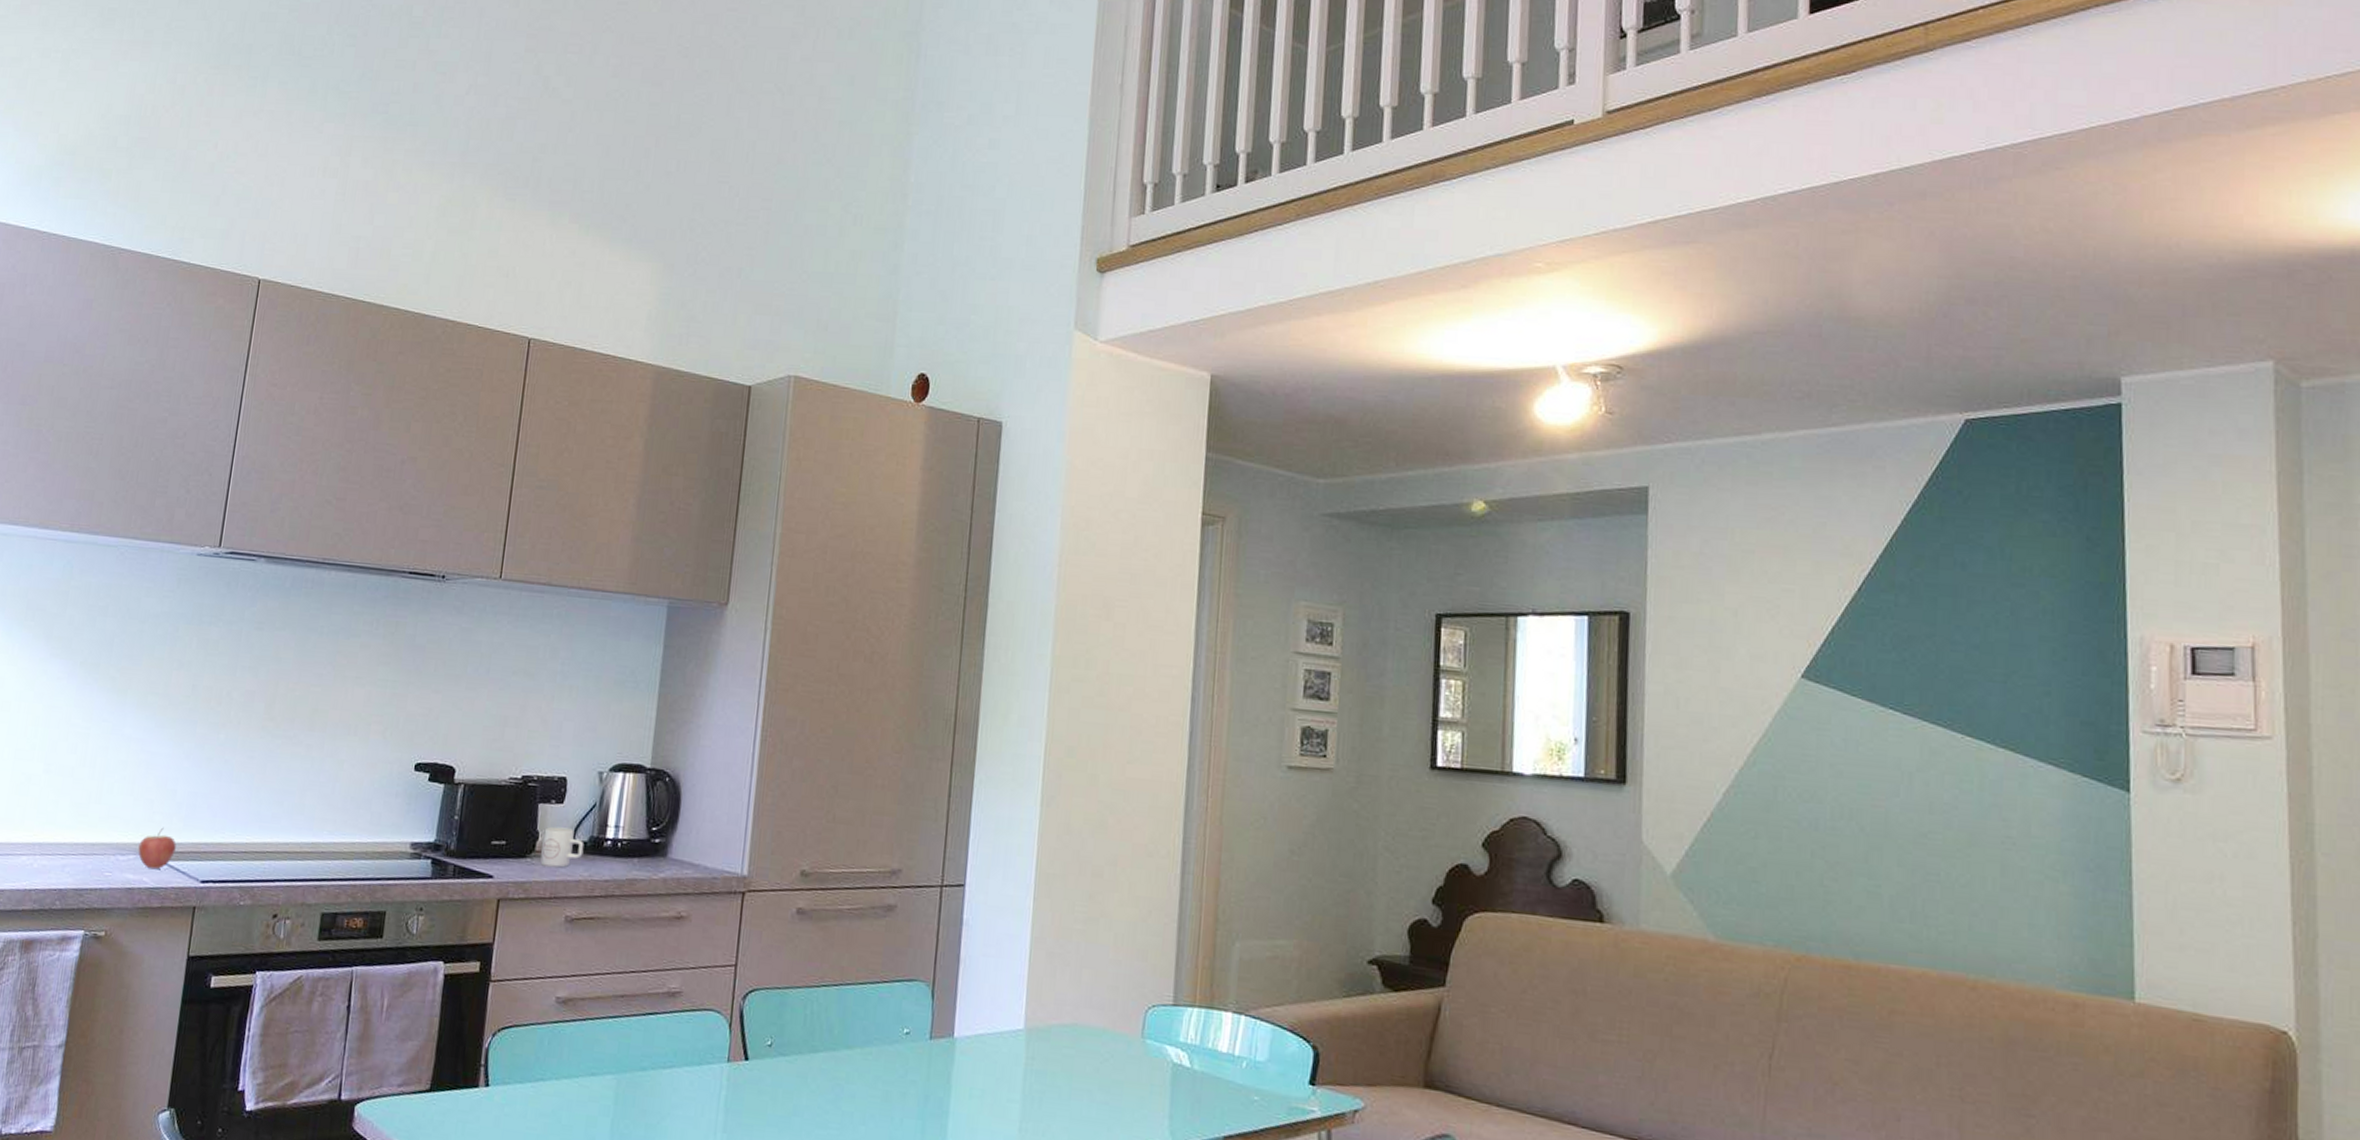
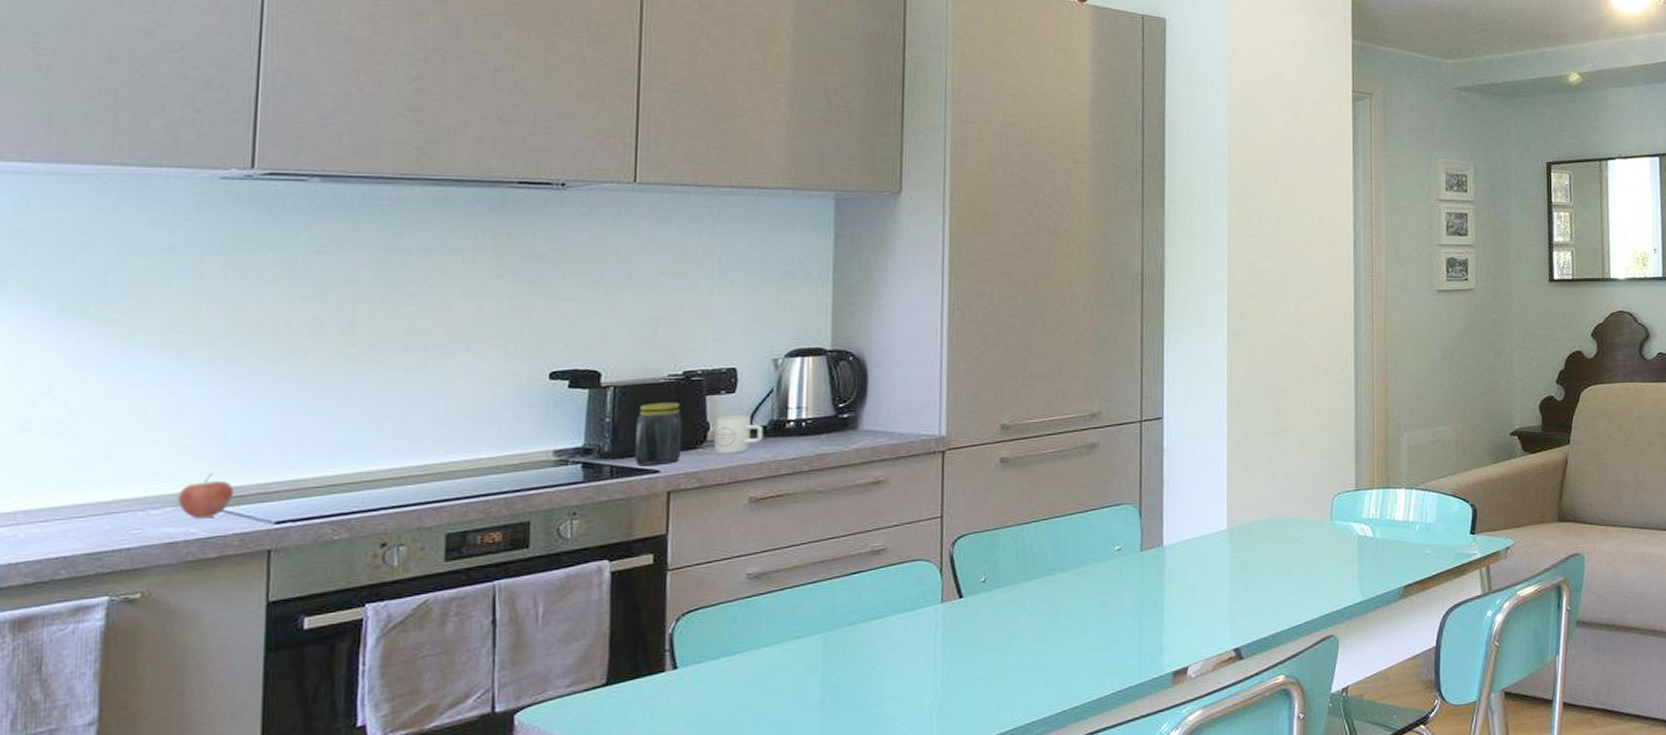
jar: none [474,805,517,871] -> present [635,402,683,466]

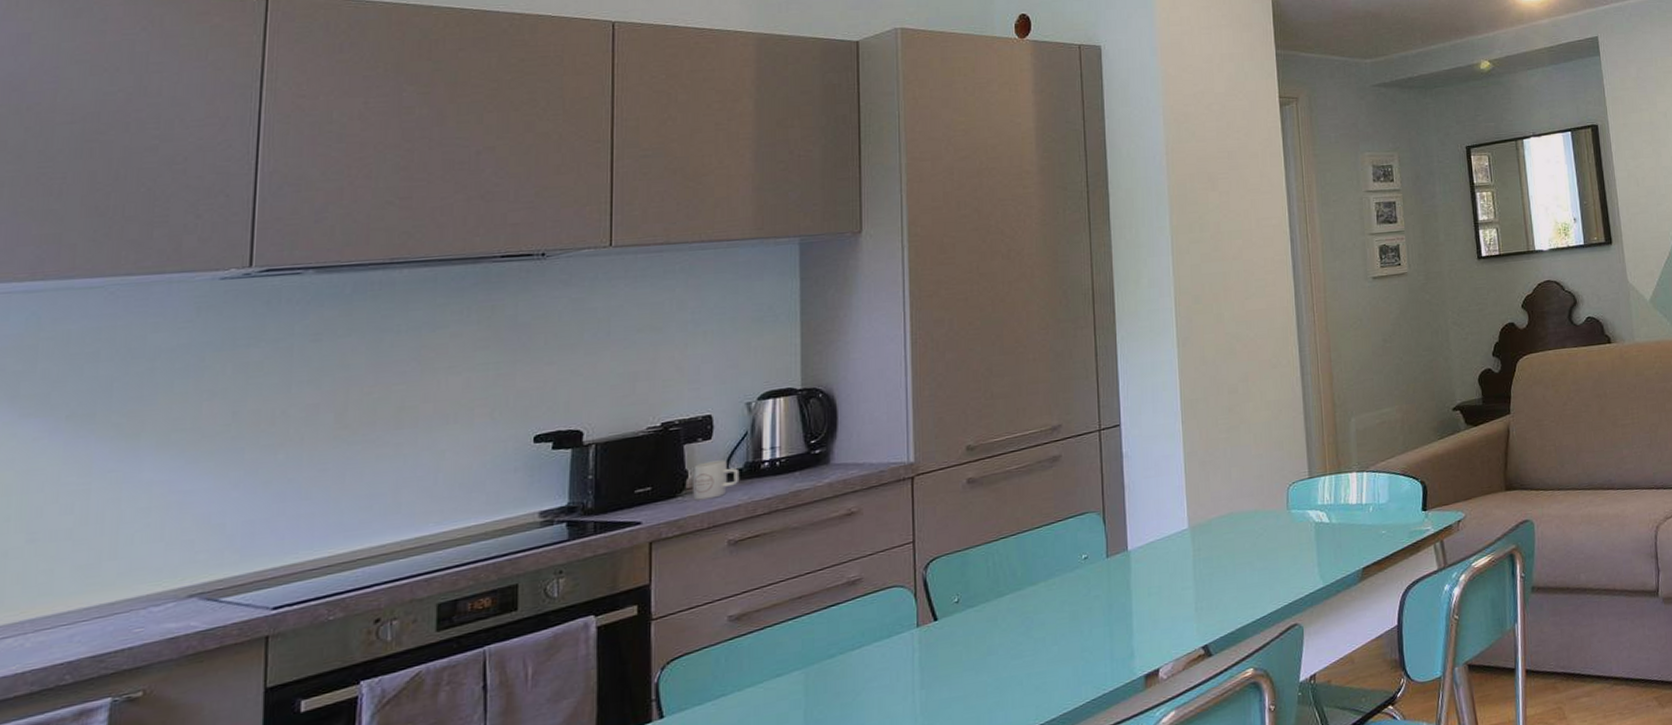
fruit: present [177,472,234,519] -> none [179,564,233,612]
jar: present [635,402,683,466] -> none [617,453,662,520]

